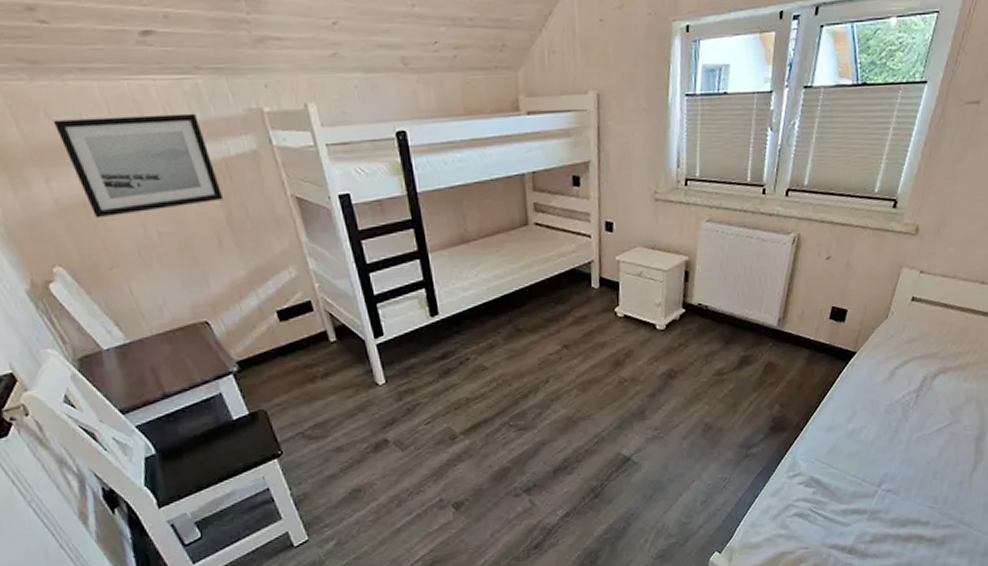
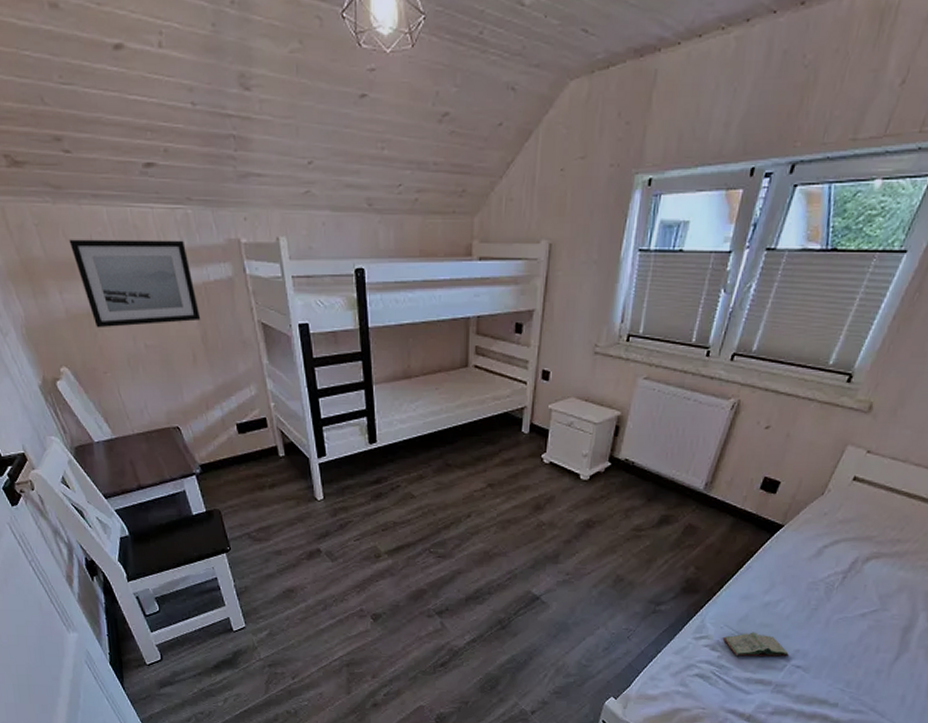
book: none [815,462,880,490] -> present [722,632,790,658]

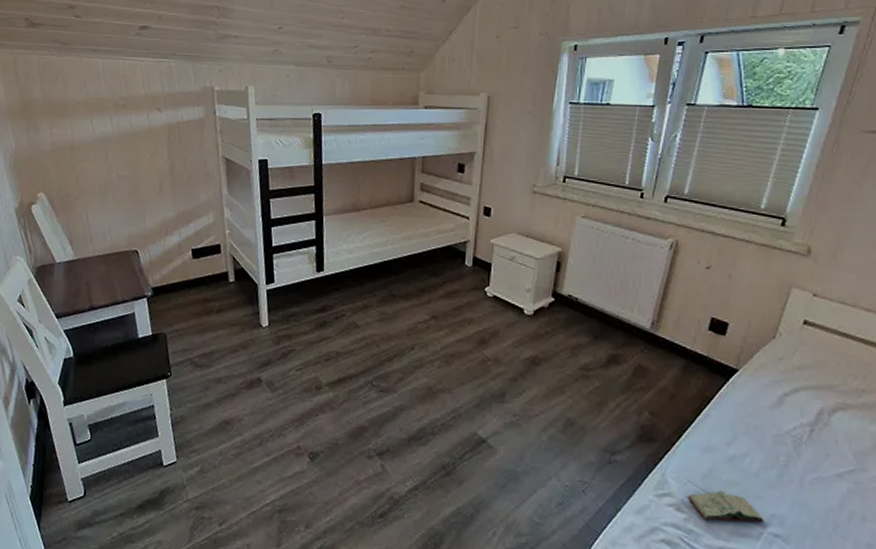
wall art: present [68,239,201,328] -> none [65,84,171,159]

